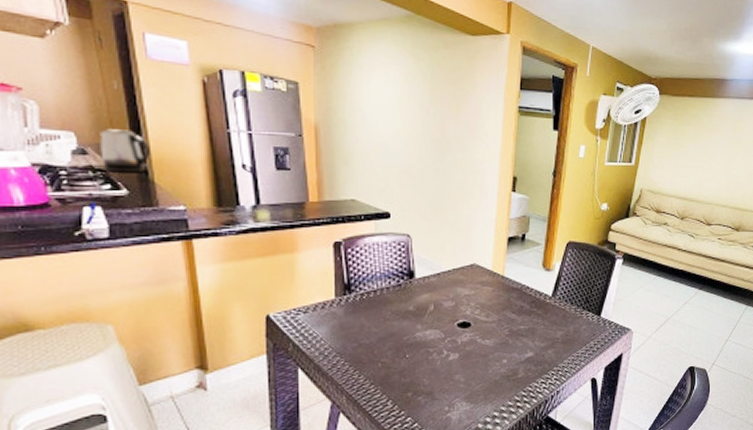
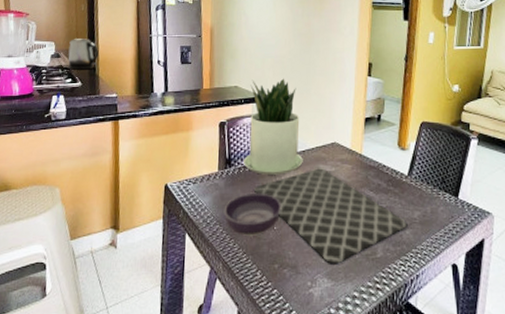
bowl: none [345,319,414,366] -> present [224,192,282,236]
planter: none [367,191,438,300] -> present [244,78,303,175]
placemat: none [381,291,550,388] -> present [254,168,408,264]

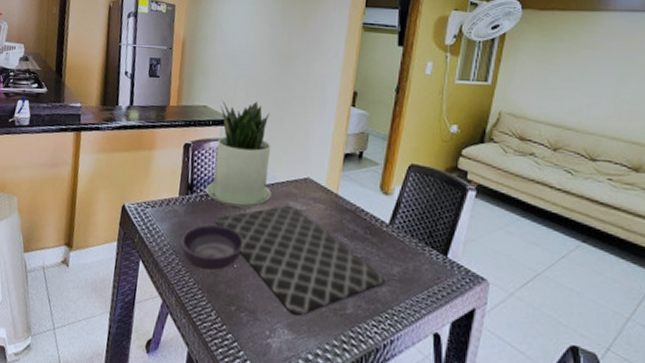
kettle: present [68,39,99,70] -> none [35,42,67,76]

